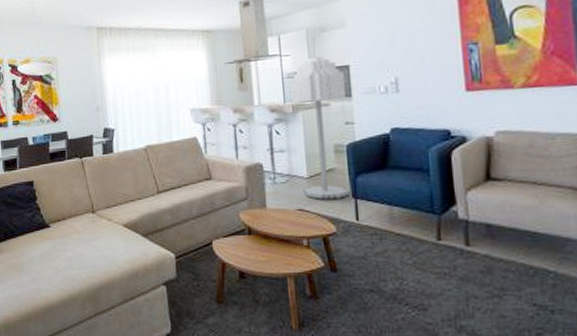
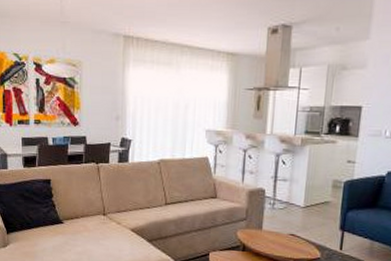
floor lamp: present [290,56,350,199] -> none [297,93,356,229]

